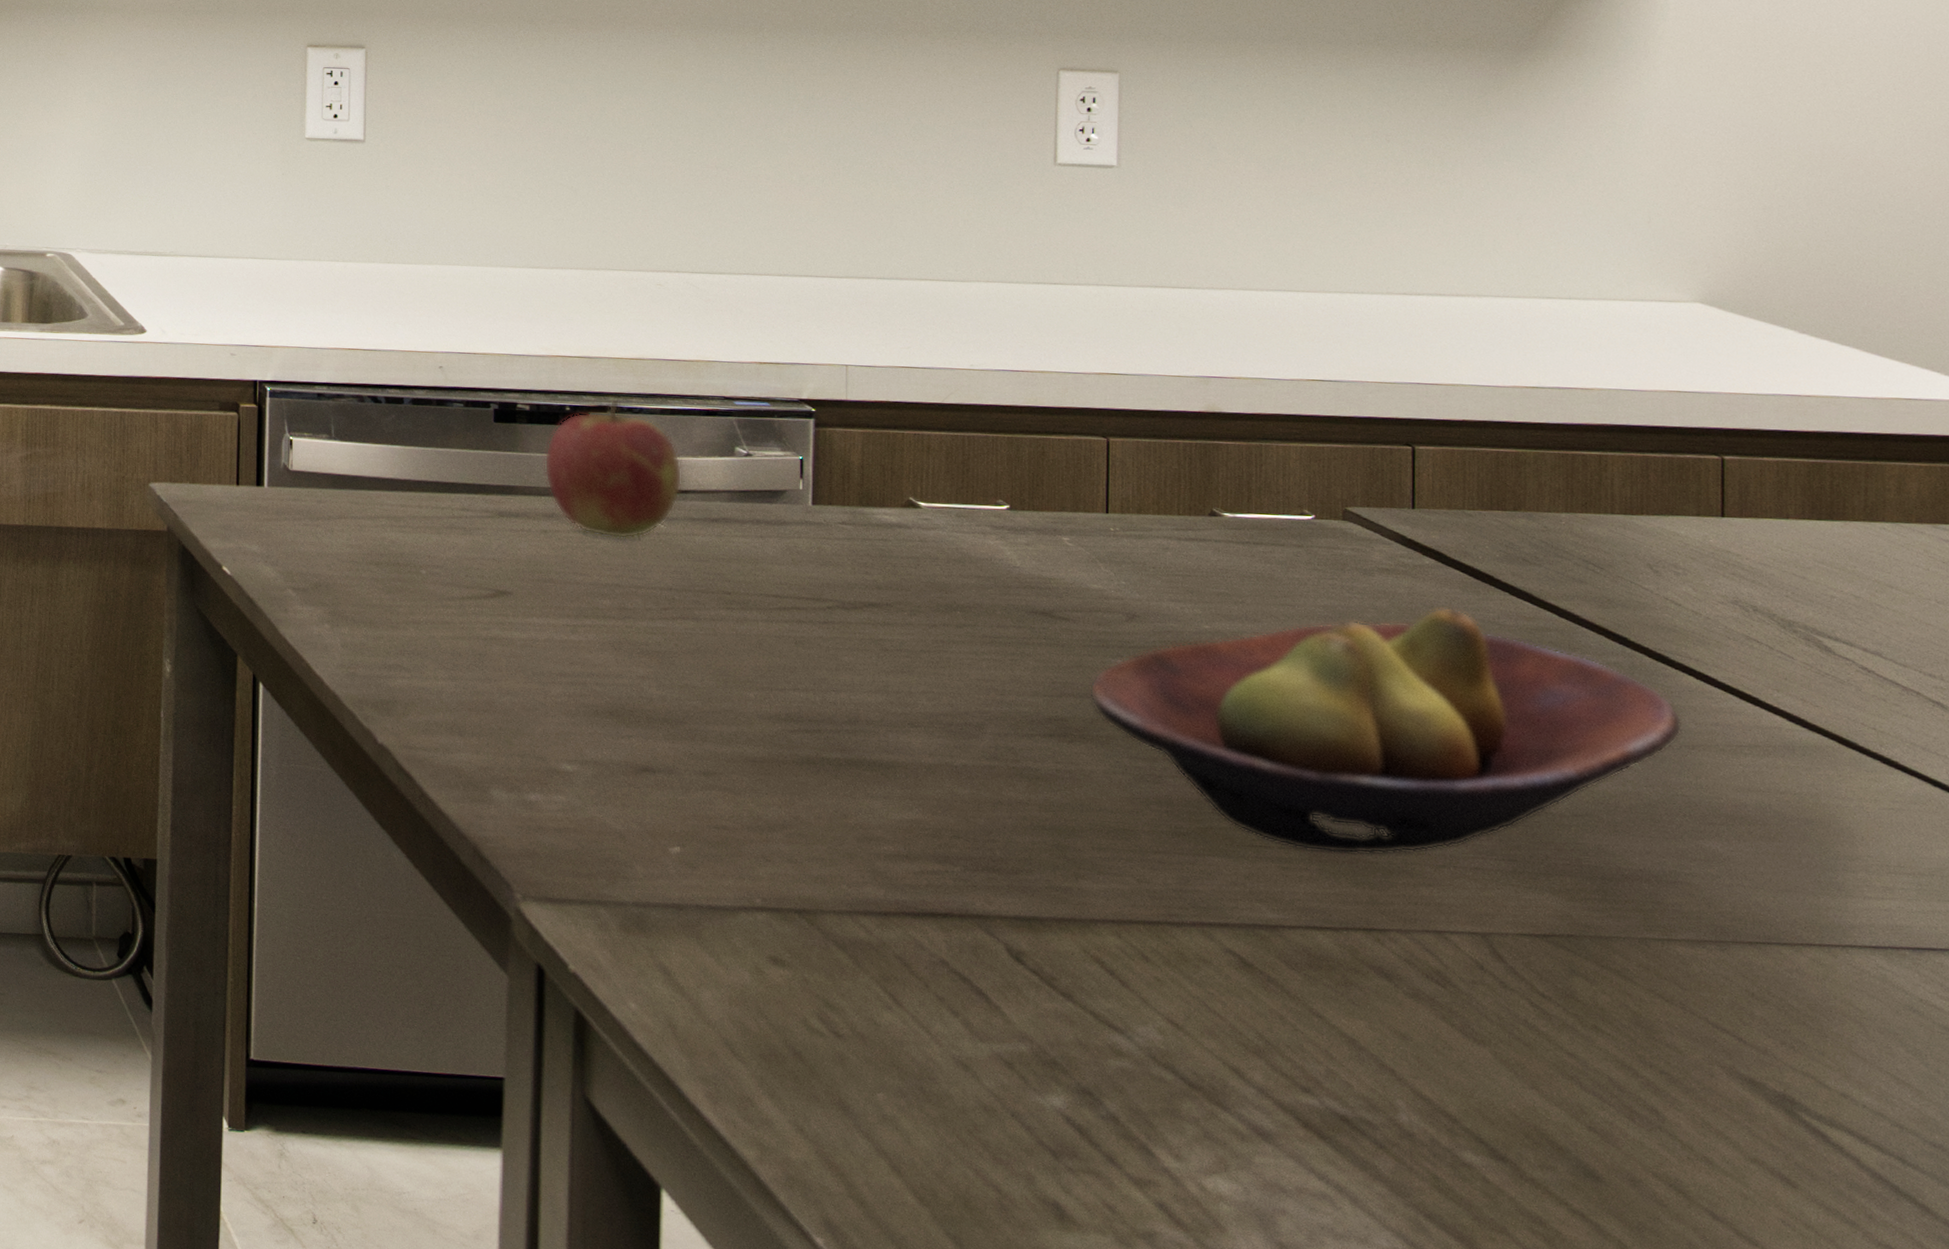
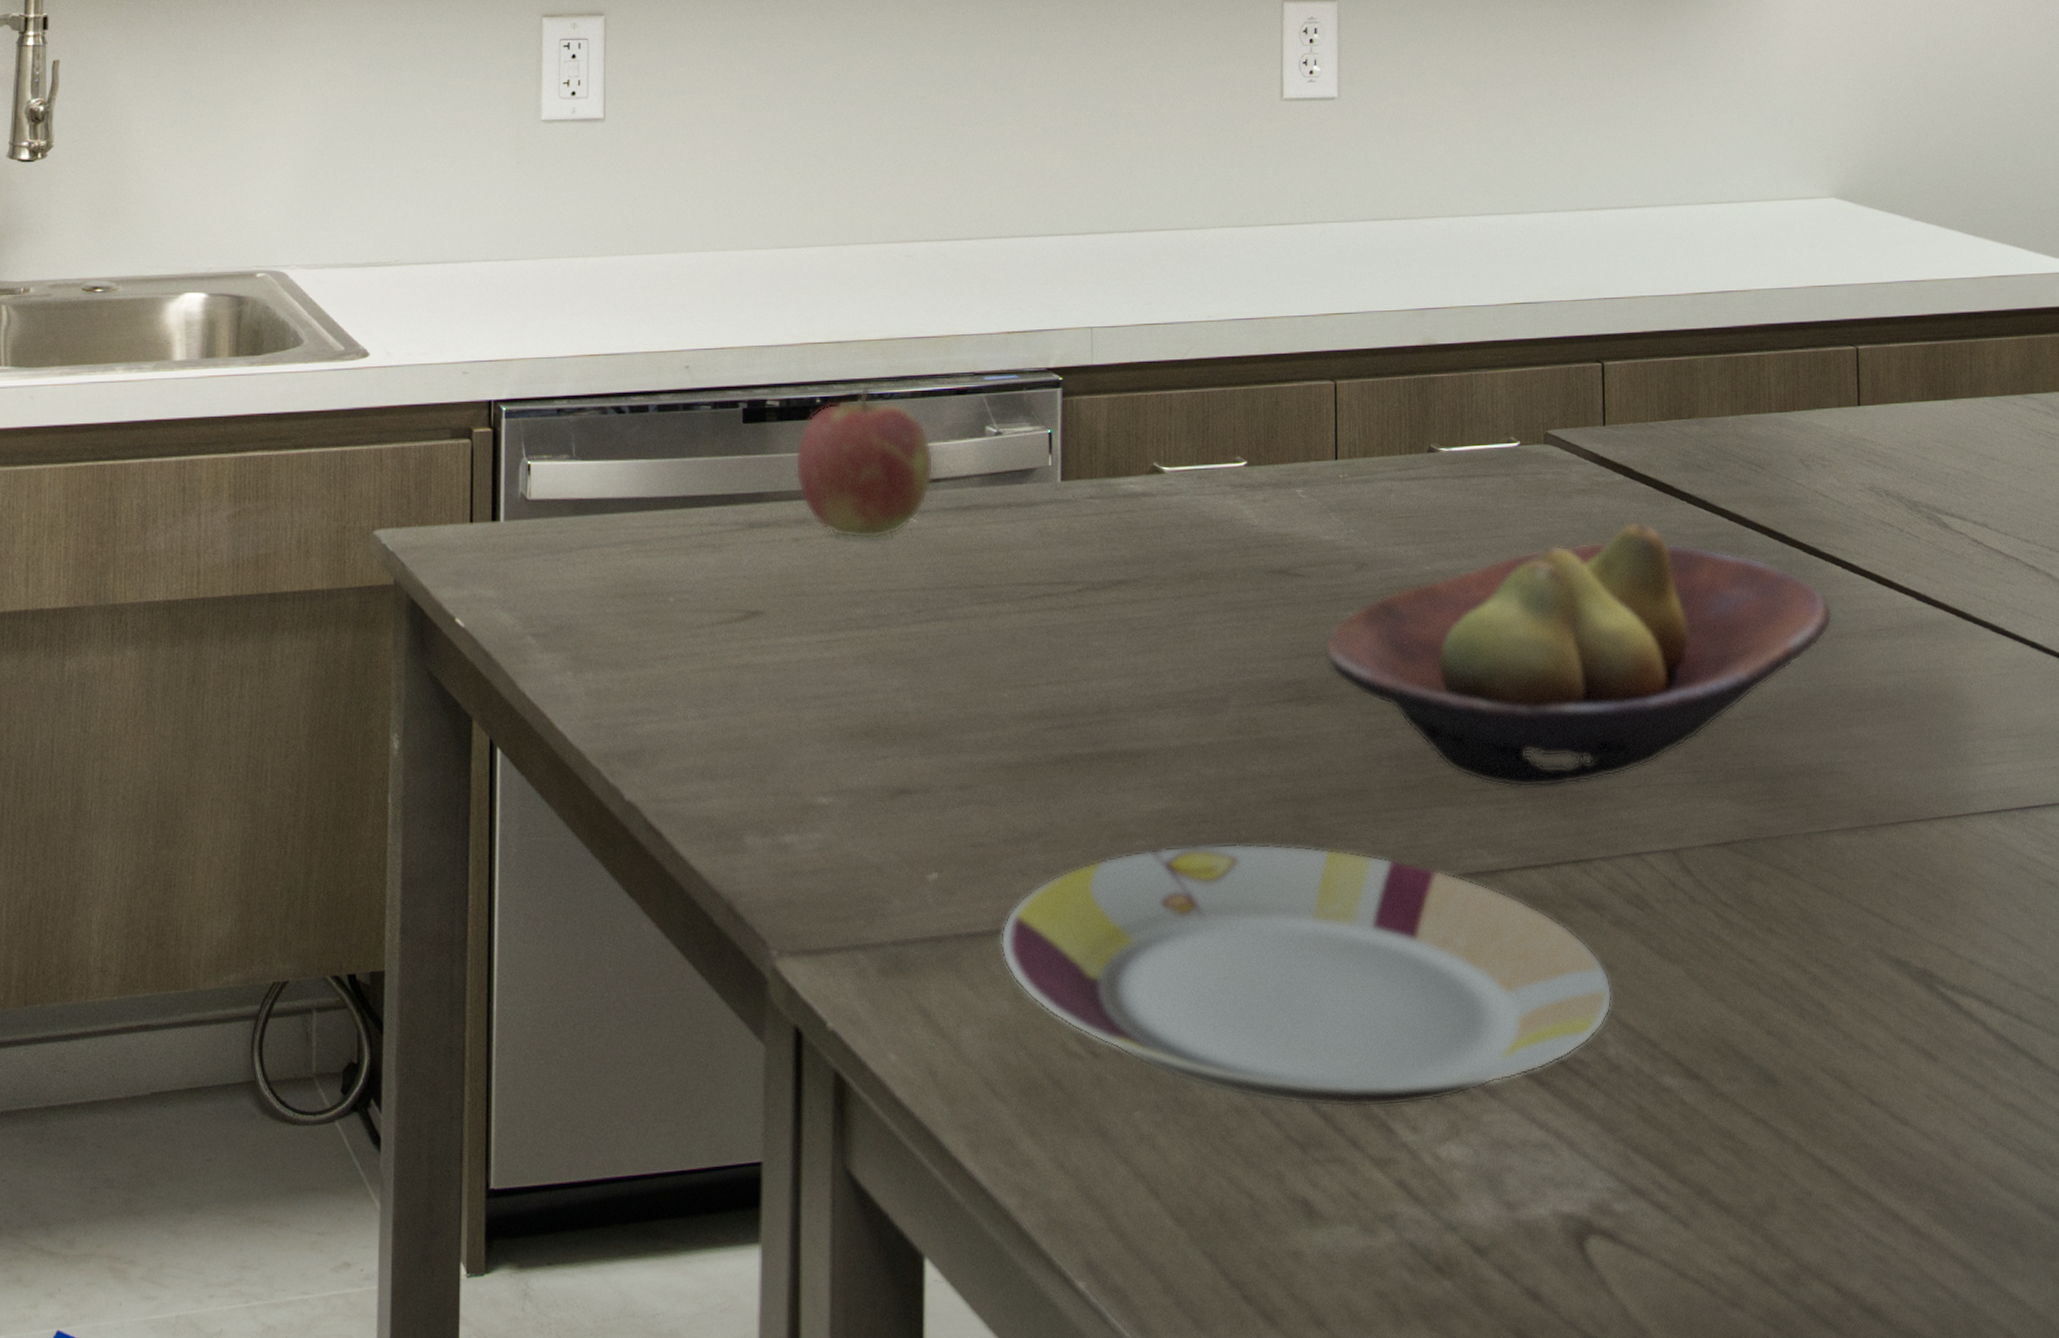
plate: none [743,855,1406,1134] -> present [1001,843,1612,1108]

